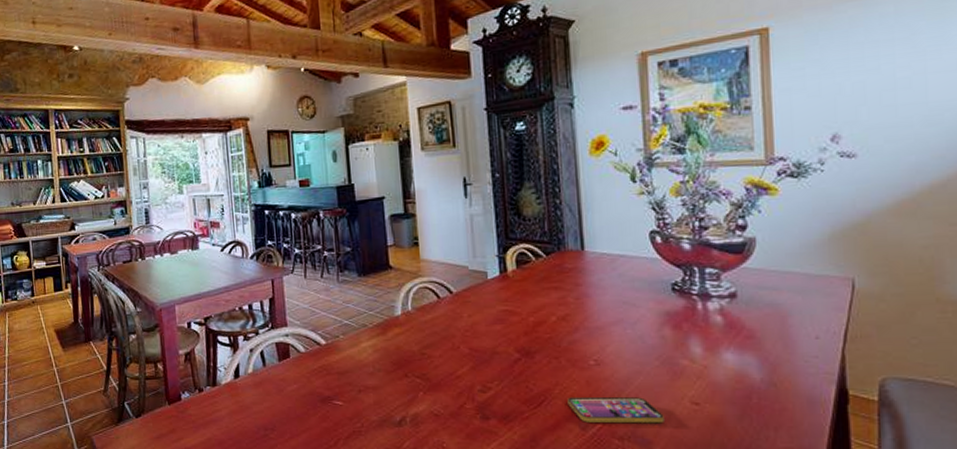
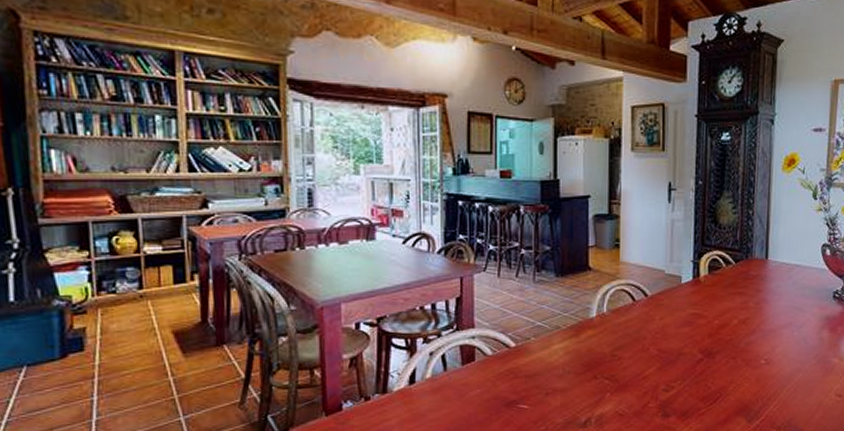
smartphone: present [567,396,664,424] -> none [739,391,814,416]

